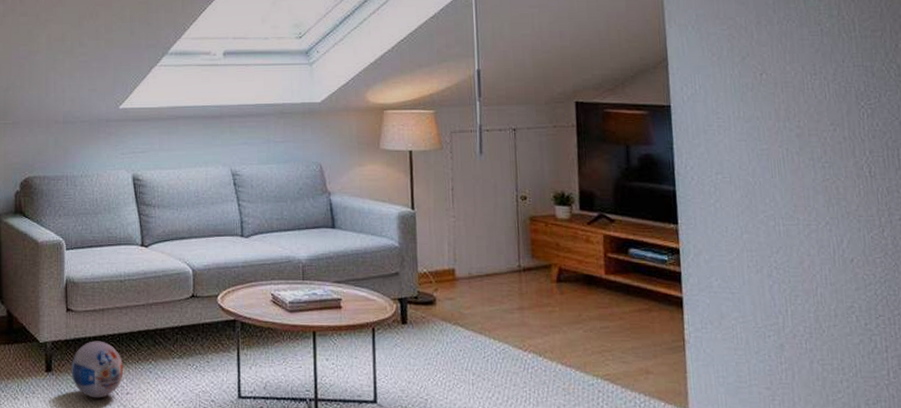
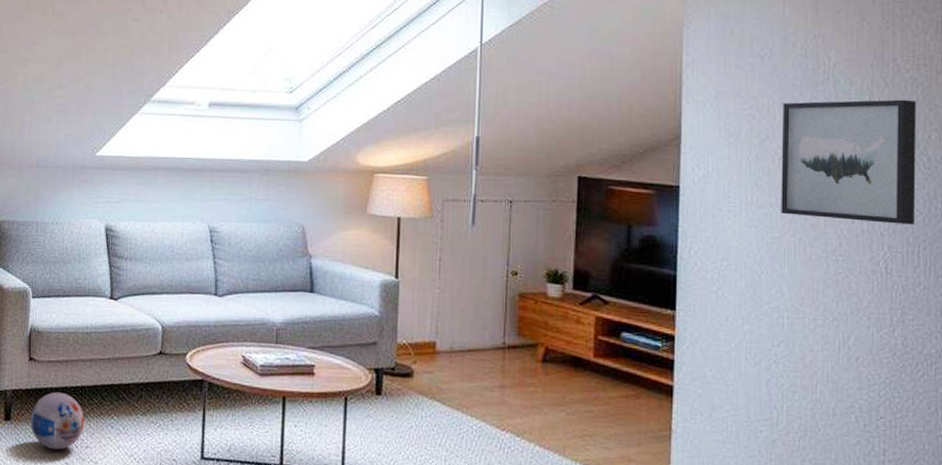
wall art: none [759,12,893,129] -> present [781,99,916,225]

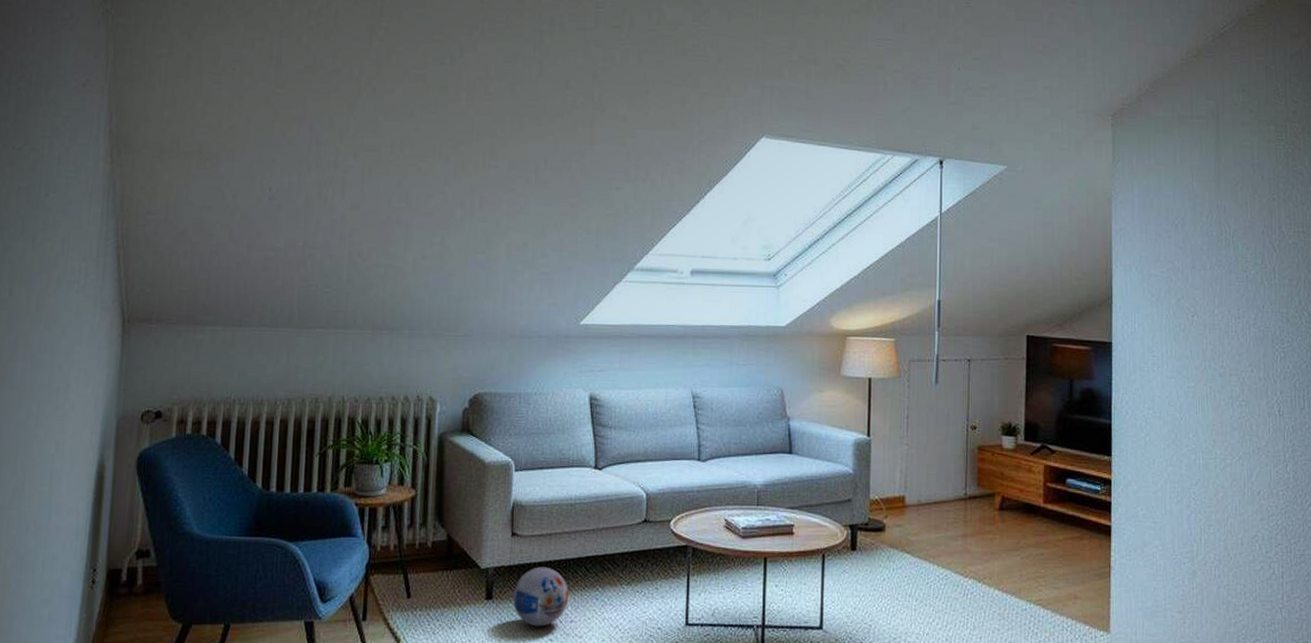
wall art: present [781,99,916,225] -> none [1194,262,1301,372]

